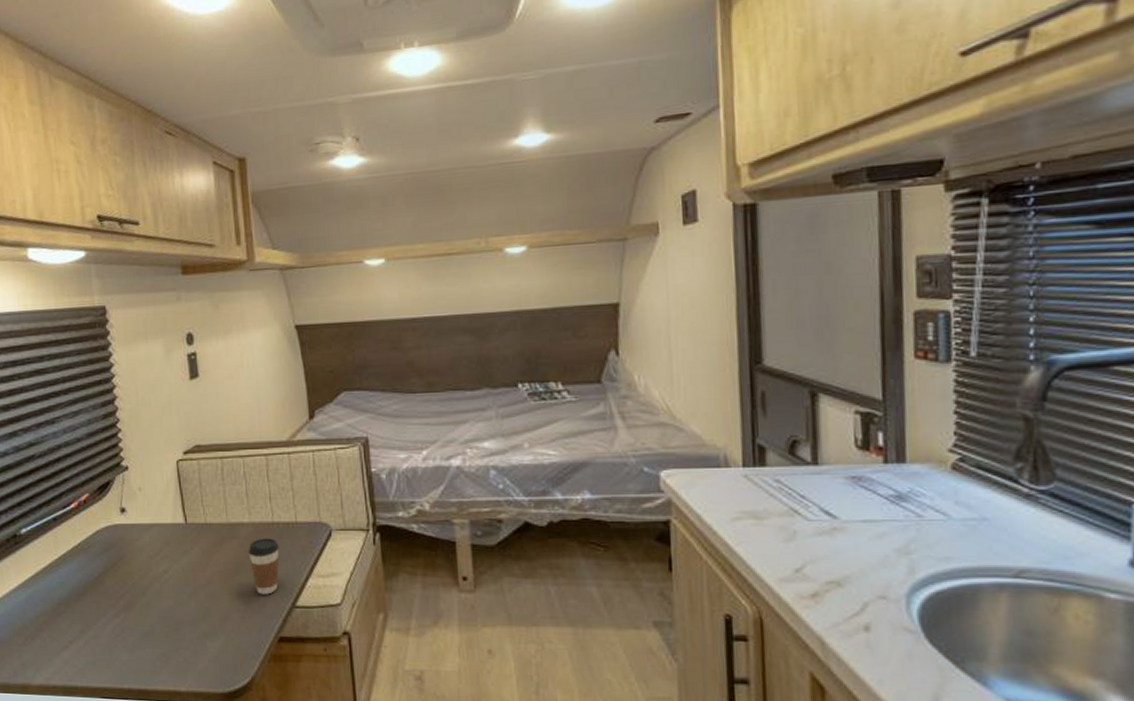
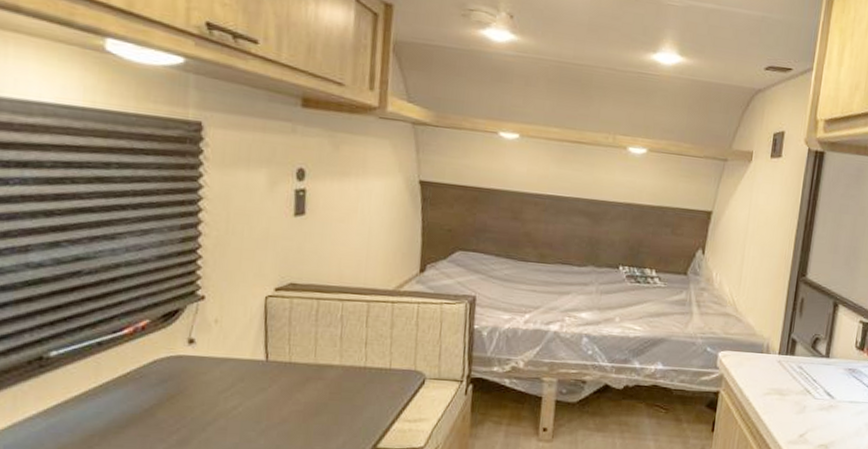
coffee cup: present [248,538,280,595] -> none [333,381,368,436]

